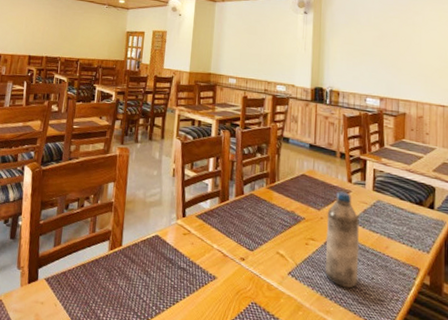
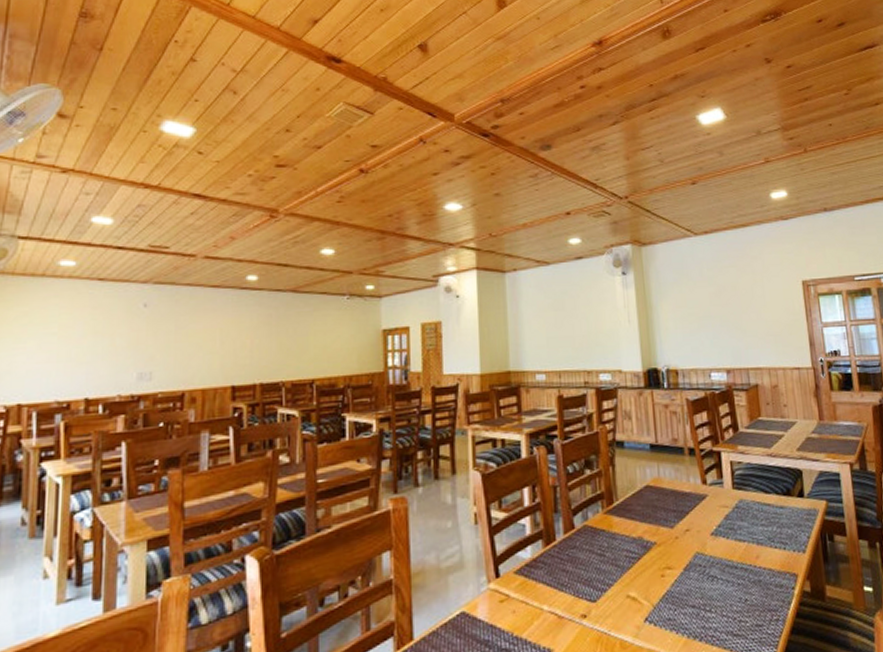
water bottle: present [325,191,360,289] -> none [682,497,730,621]

